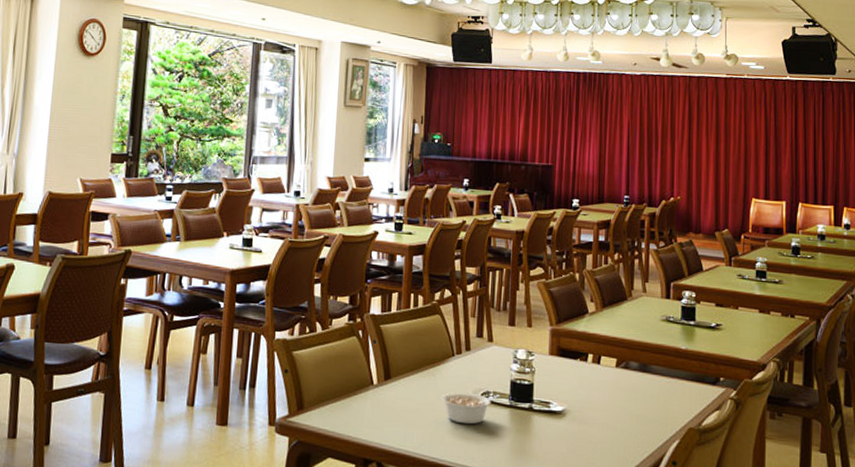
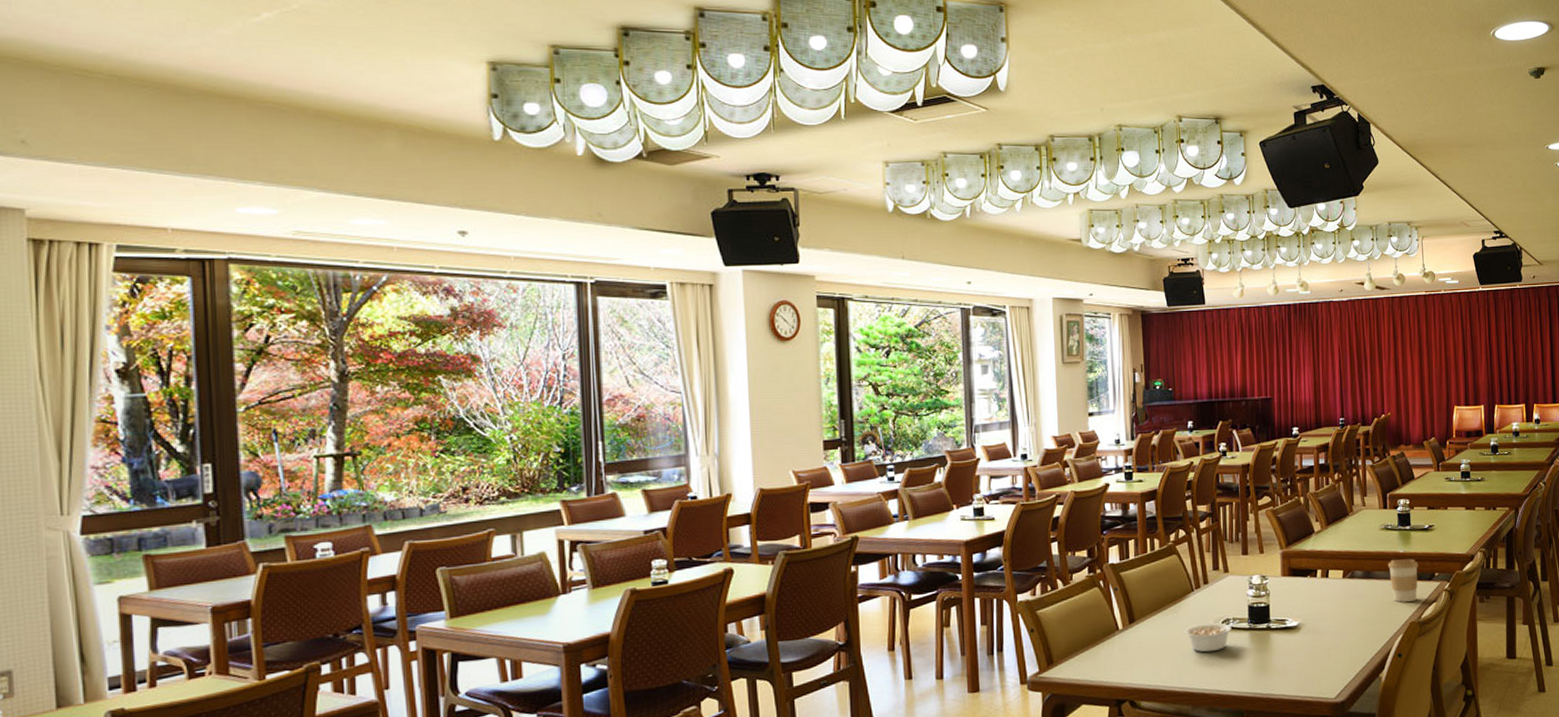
coffee cup: none [667,355,702,405] -> present [1388,558,1419,602]

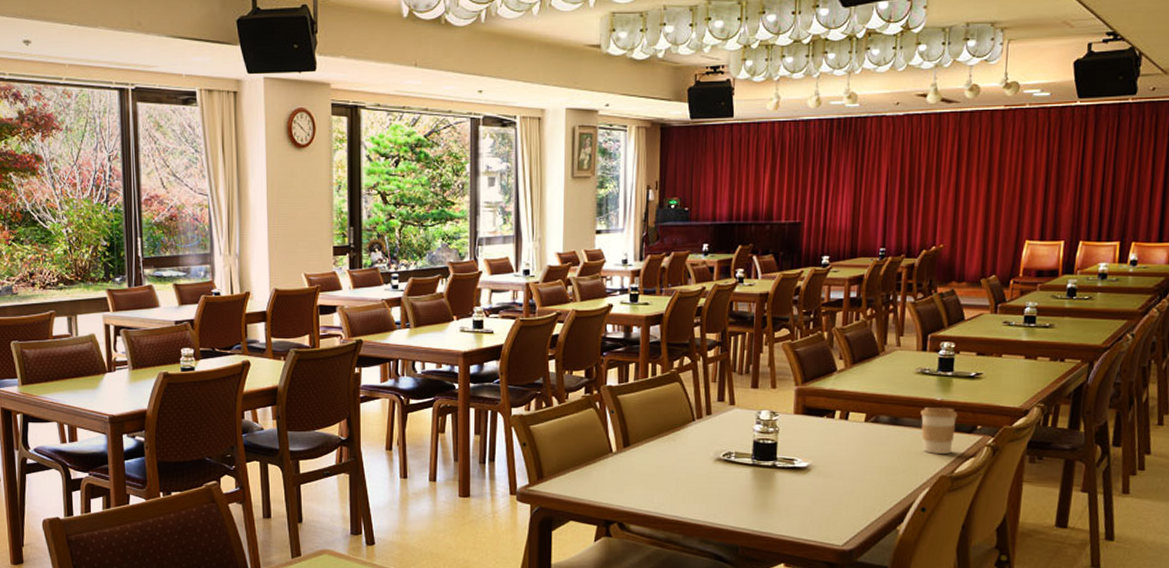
legume: present [1184,620,1239,653] -> none [681,454,742,484]

